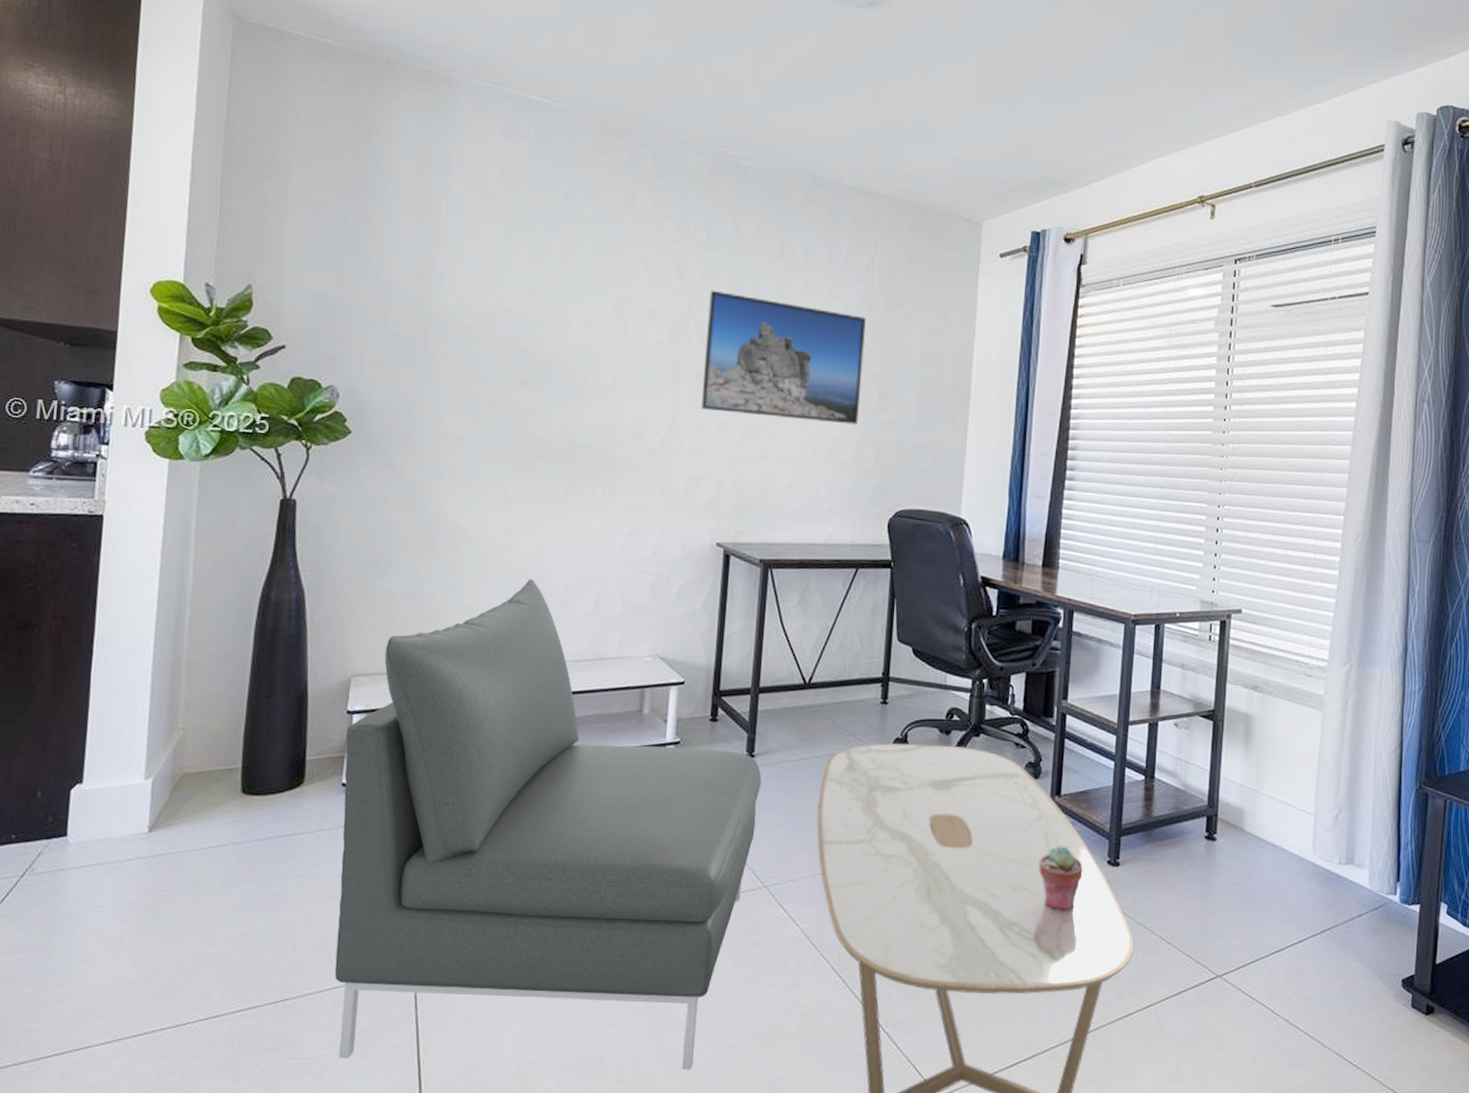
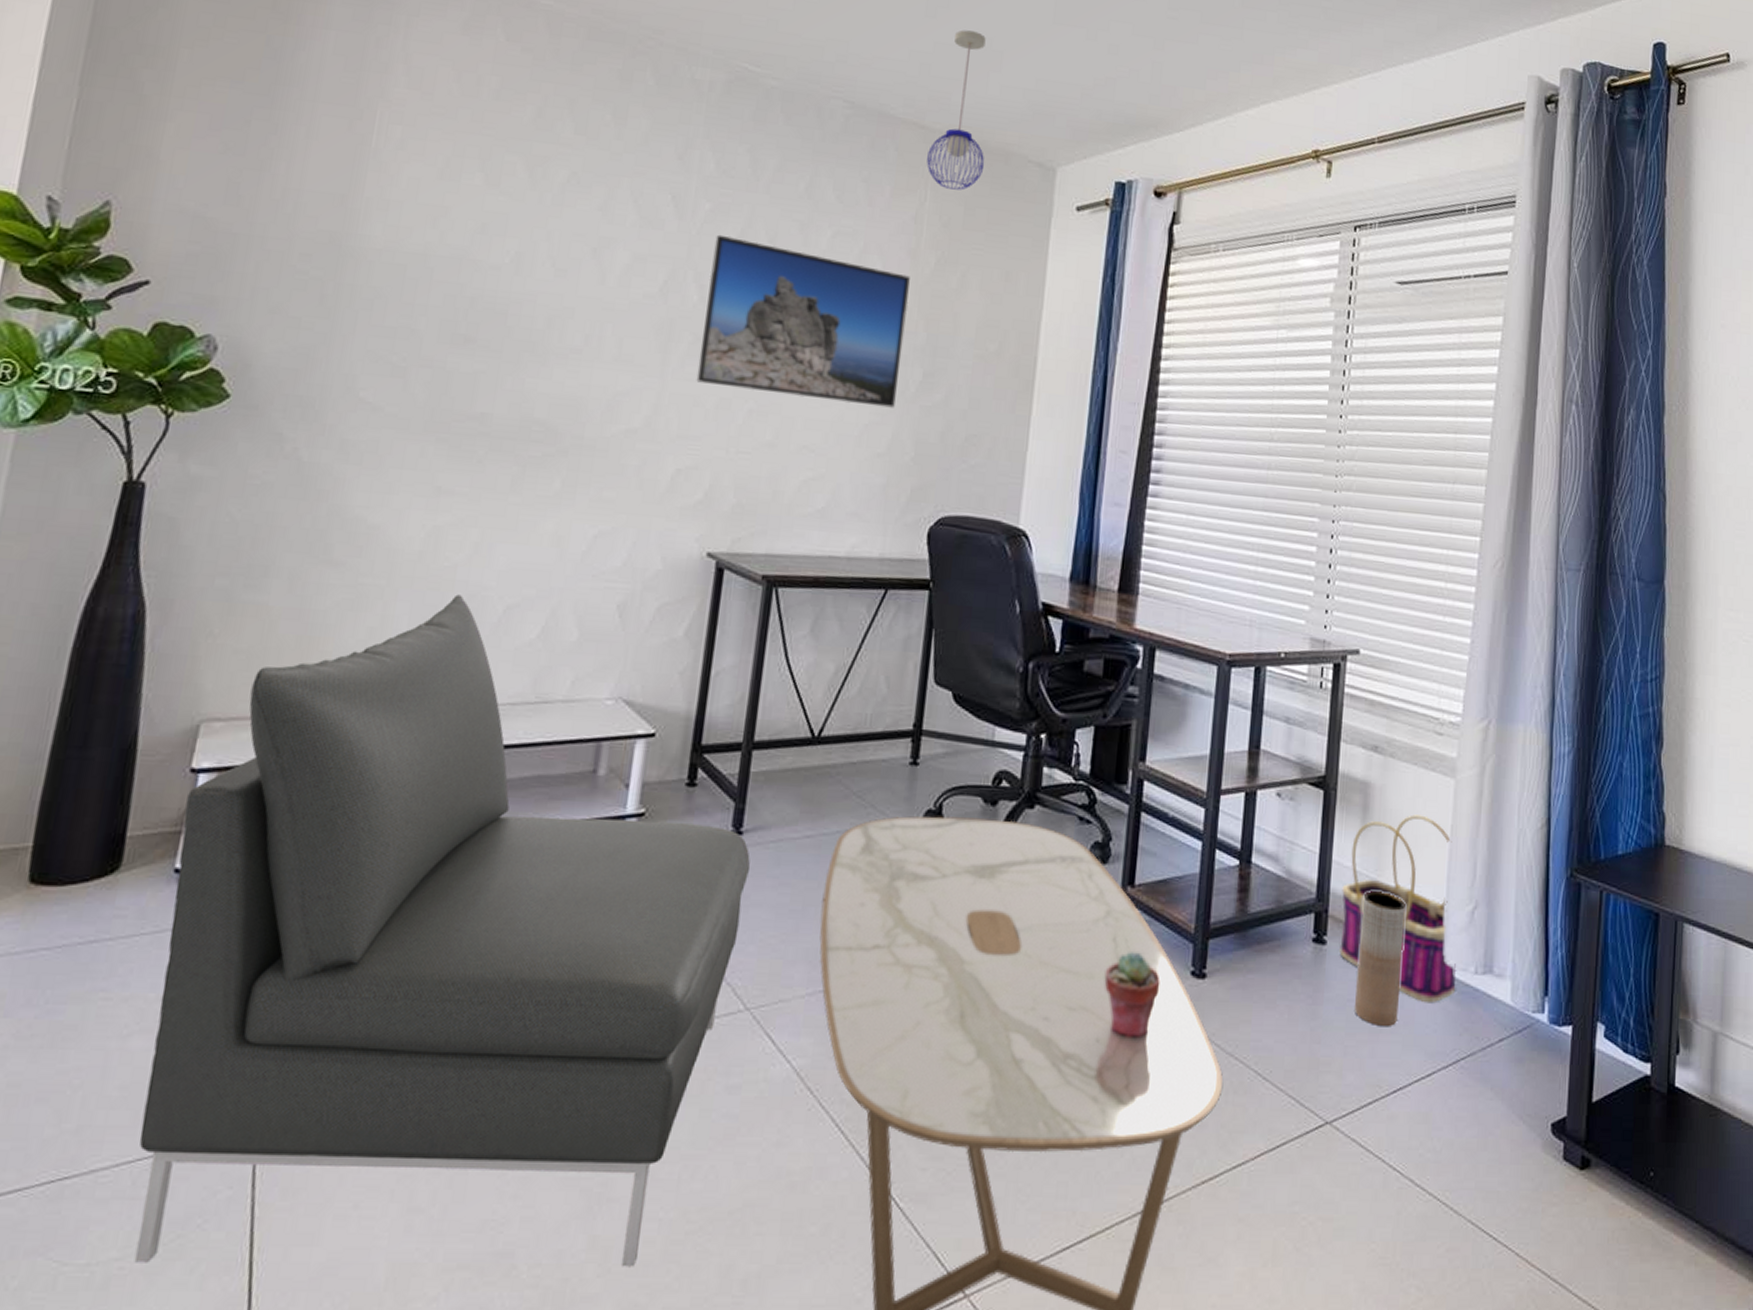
pendant light: none [876,110,923,245] -> present [926,29,986,191]
basket: none [1227,740,1324,887] -> present [1339,814,1457,1004]
vase: none [1240,800,1282,905] -> present [1355,891,1407,1027]

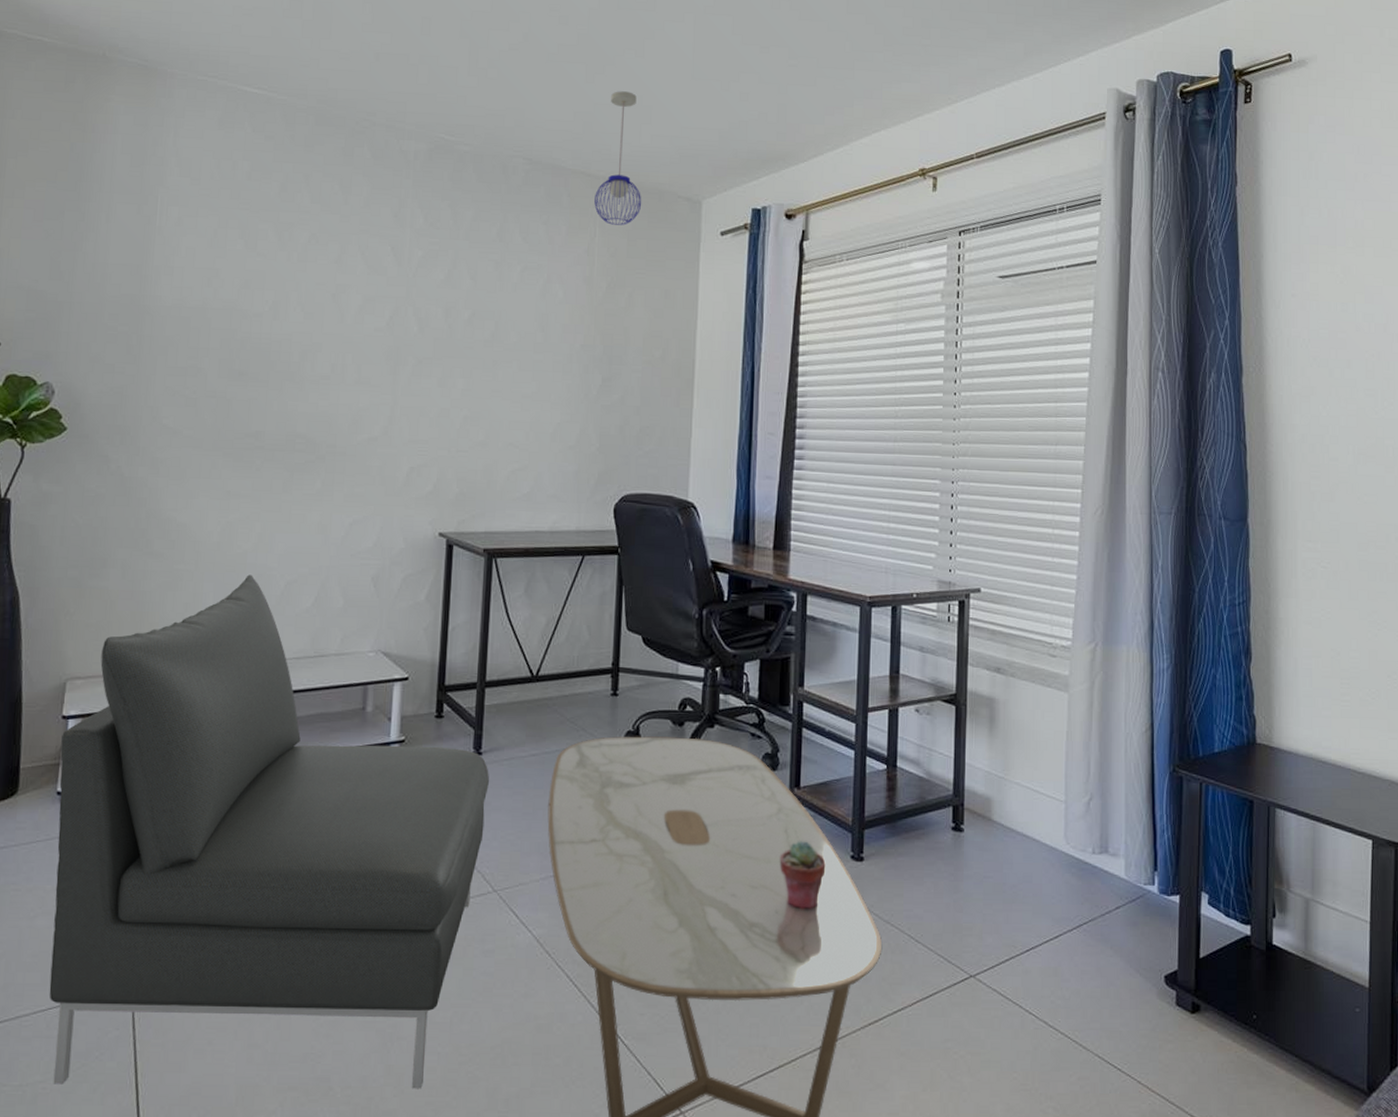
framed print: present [696,234,910,408] -> none [421,276,587,408]
basket: present [1339,814,1457,1004] -> none [975,724,1077,879]
vase: present [1355,891,1407,1027] -> none [991,787,1031,899]

